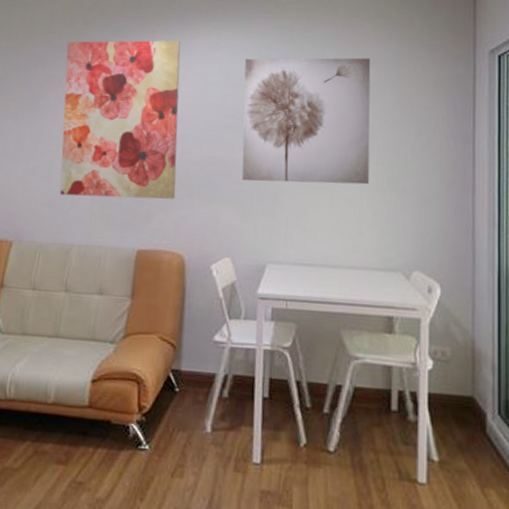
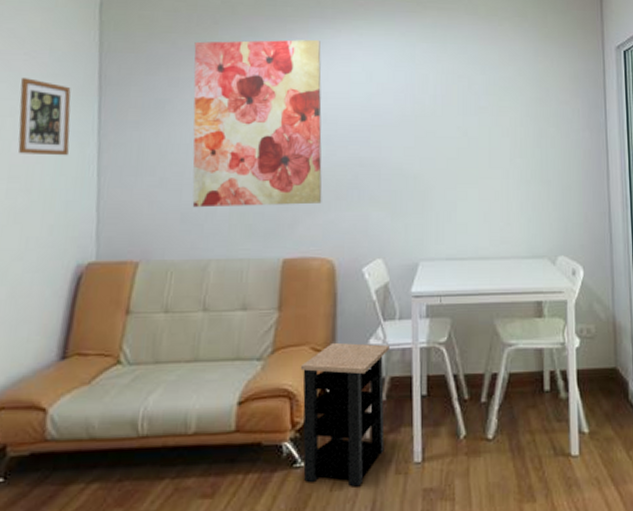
side table: none [147,334,234,478] -> present [300,342,389,487]
wall art: present [242,57,371,185] -> none [388,55,514,180]

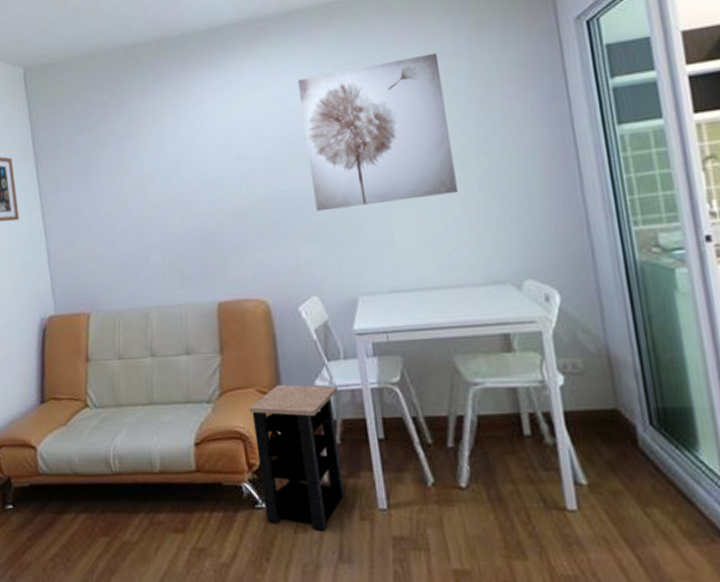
wall art: present [192,39,322,208] -> none [108,73,248,258]
wall art: none [388,55,514,180] -> present [298,53,458,212]

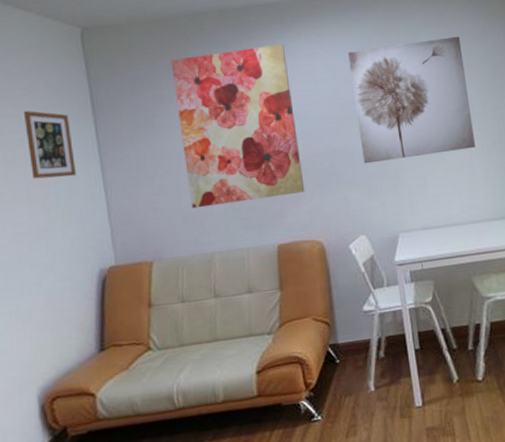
wall art: none [108,73,248,258] -> present [171,43,305,209]
side table: present [249,384,345,531] -> none [306,309,389,433]

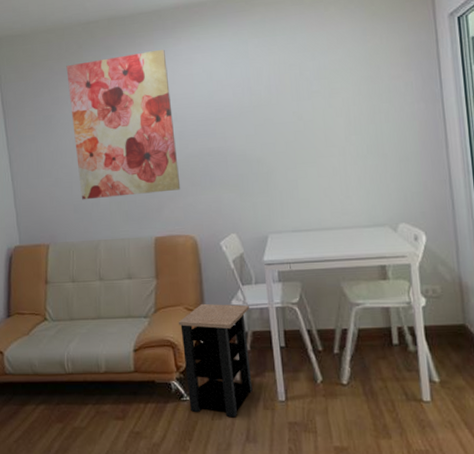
side table: none [306,309,389,433] -> present [178,303,253,418]
wall art: present [348,36,475,164] -> none [225,38,350,165]

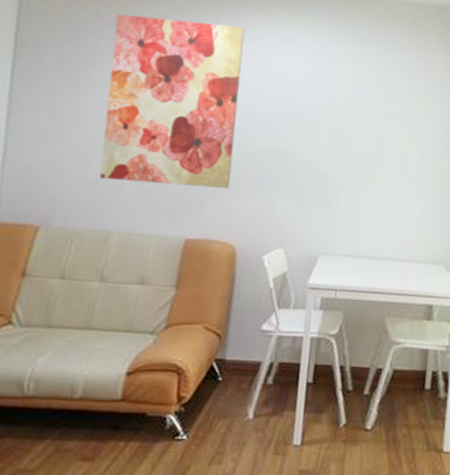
side table: present [178,303,253,418] -> none [184,324,281,463]

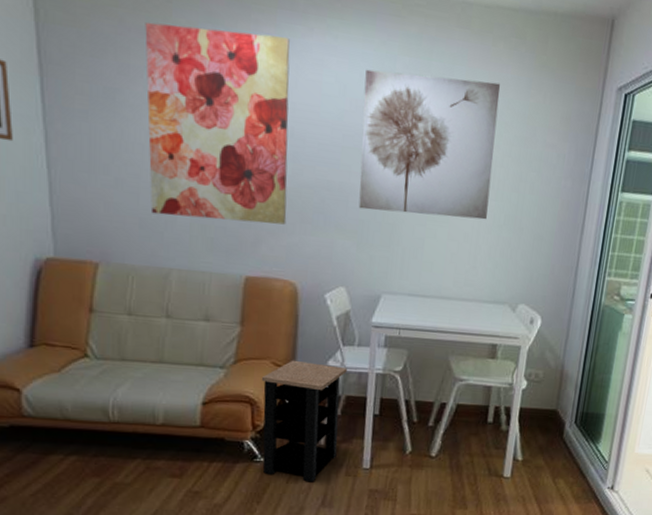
side table: none [184,324,281,463] -> present [261,360,347,482]
wall art: none [300,53,430,184] -> present [358,69,500,220]

